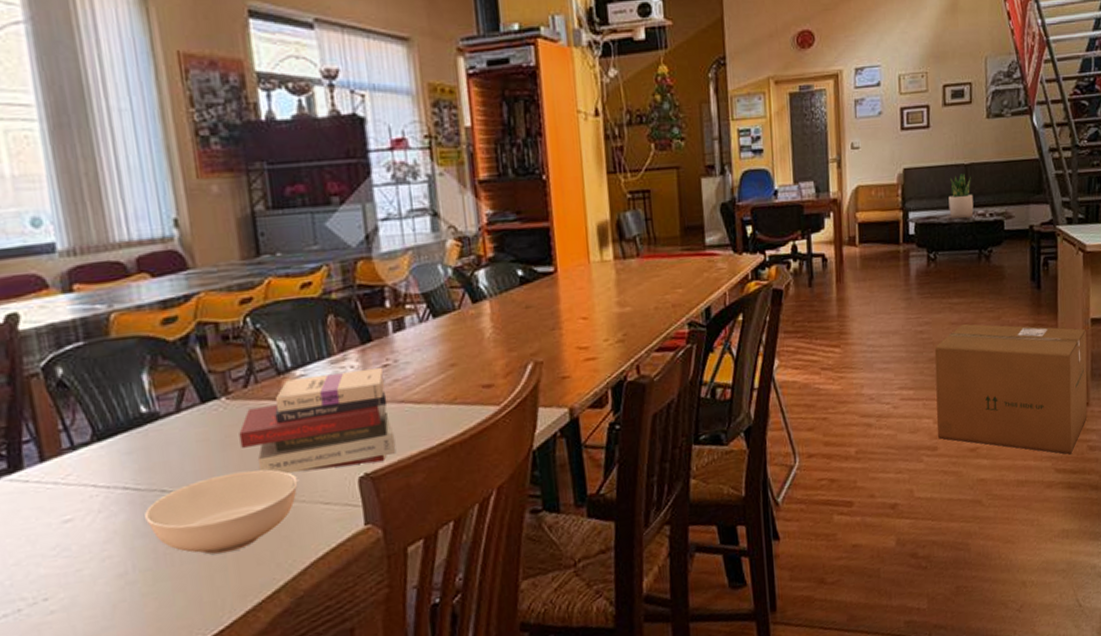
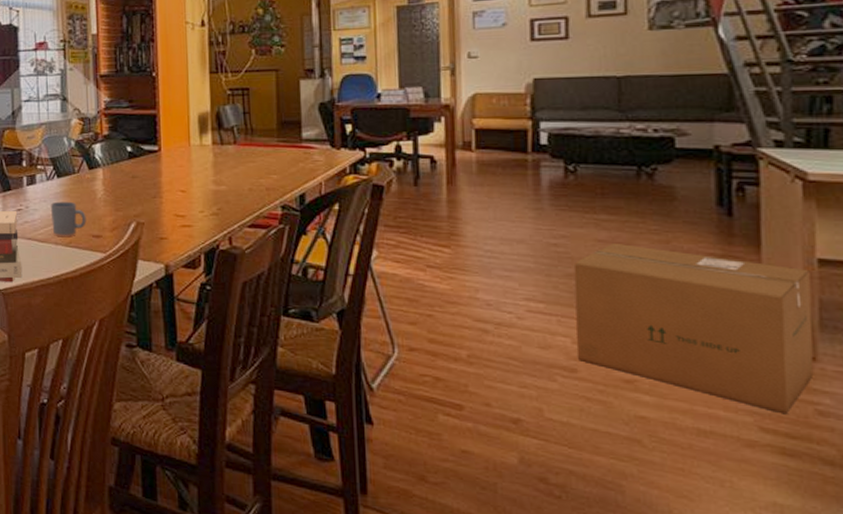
mug: none [426,346,474,393] -> present [50,201,86,236]
planter: present [948,173,974,220] -> none [594,86,630,133]

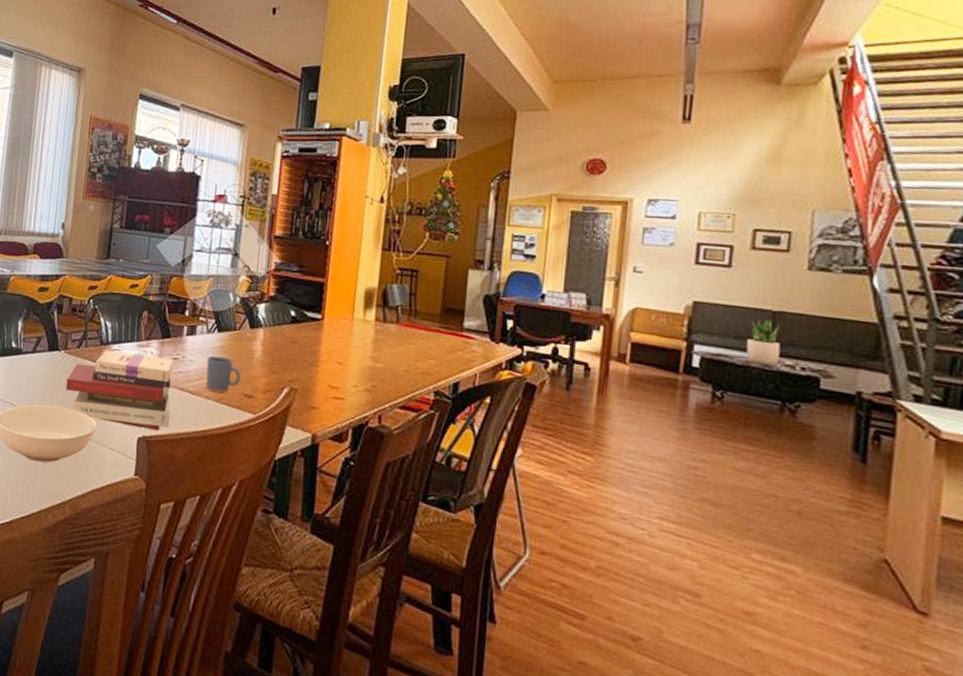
box: present [573,242,814,415] -> none [701,473,933,667]
planter: none [594,86,630,133] -> present [746,319,780,367]

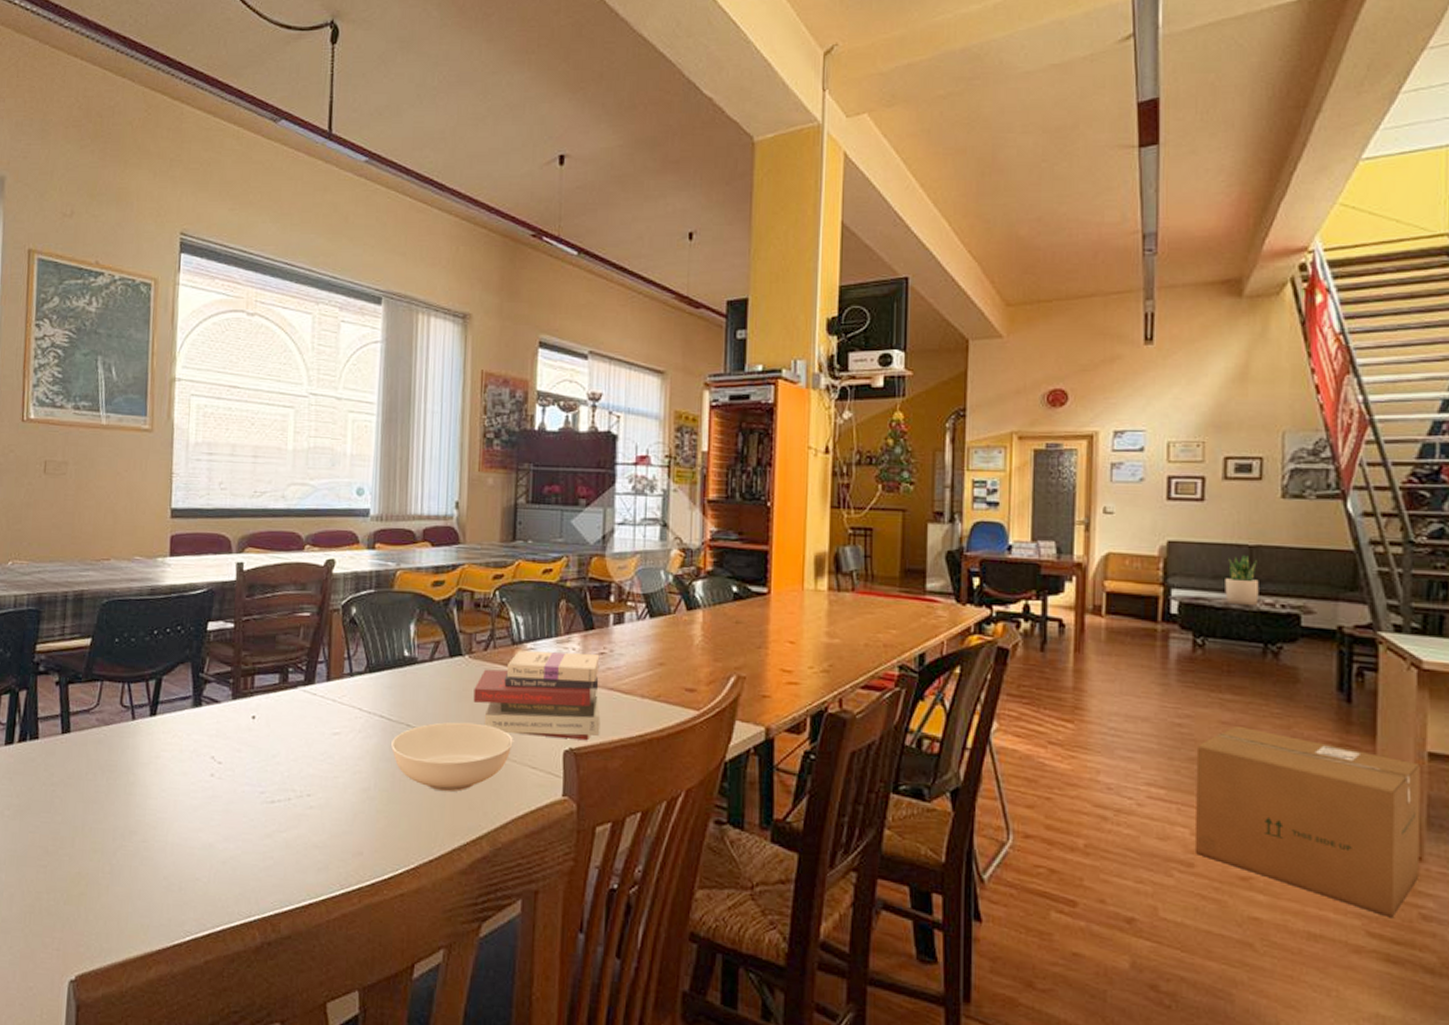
mug: present [205,355,241,393] -> none [638,646,680,689]
box: none [701,473,933,667] -> present [1194,725,1421,918]

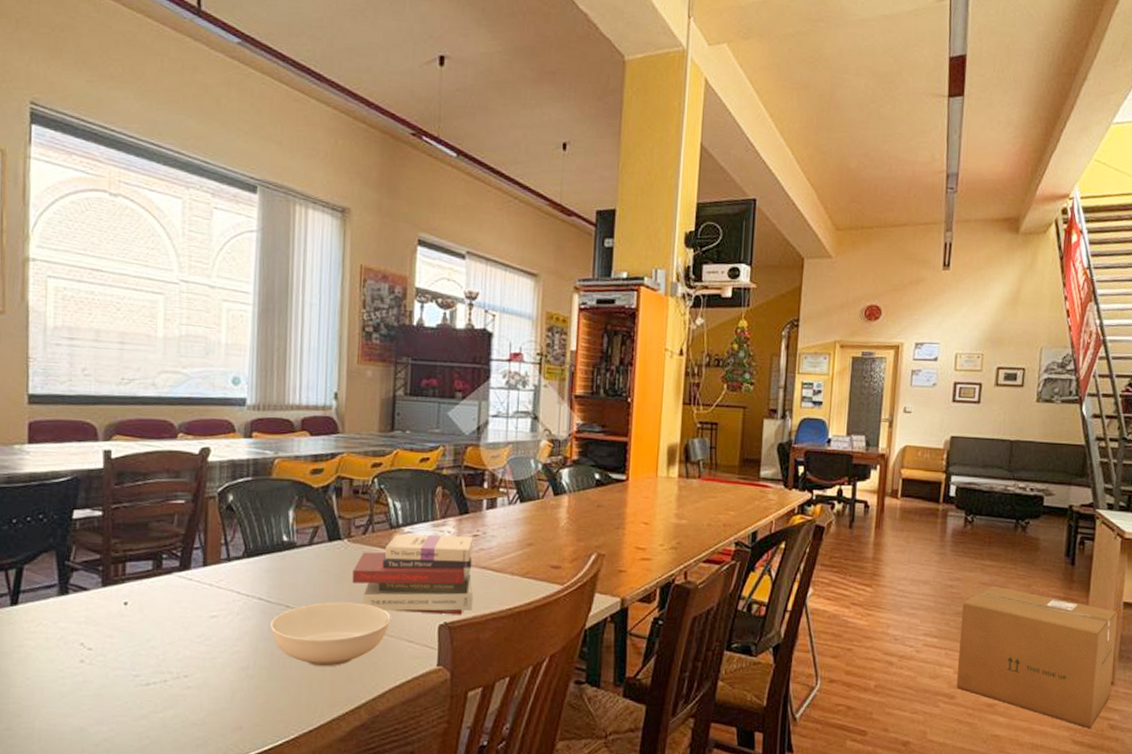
planter: present [1225,555,1259,606] -> none [990,448,1016,490]

